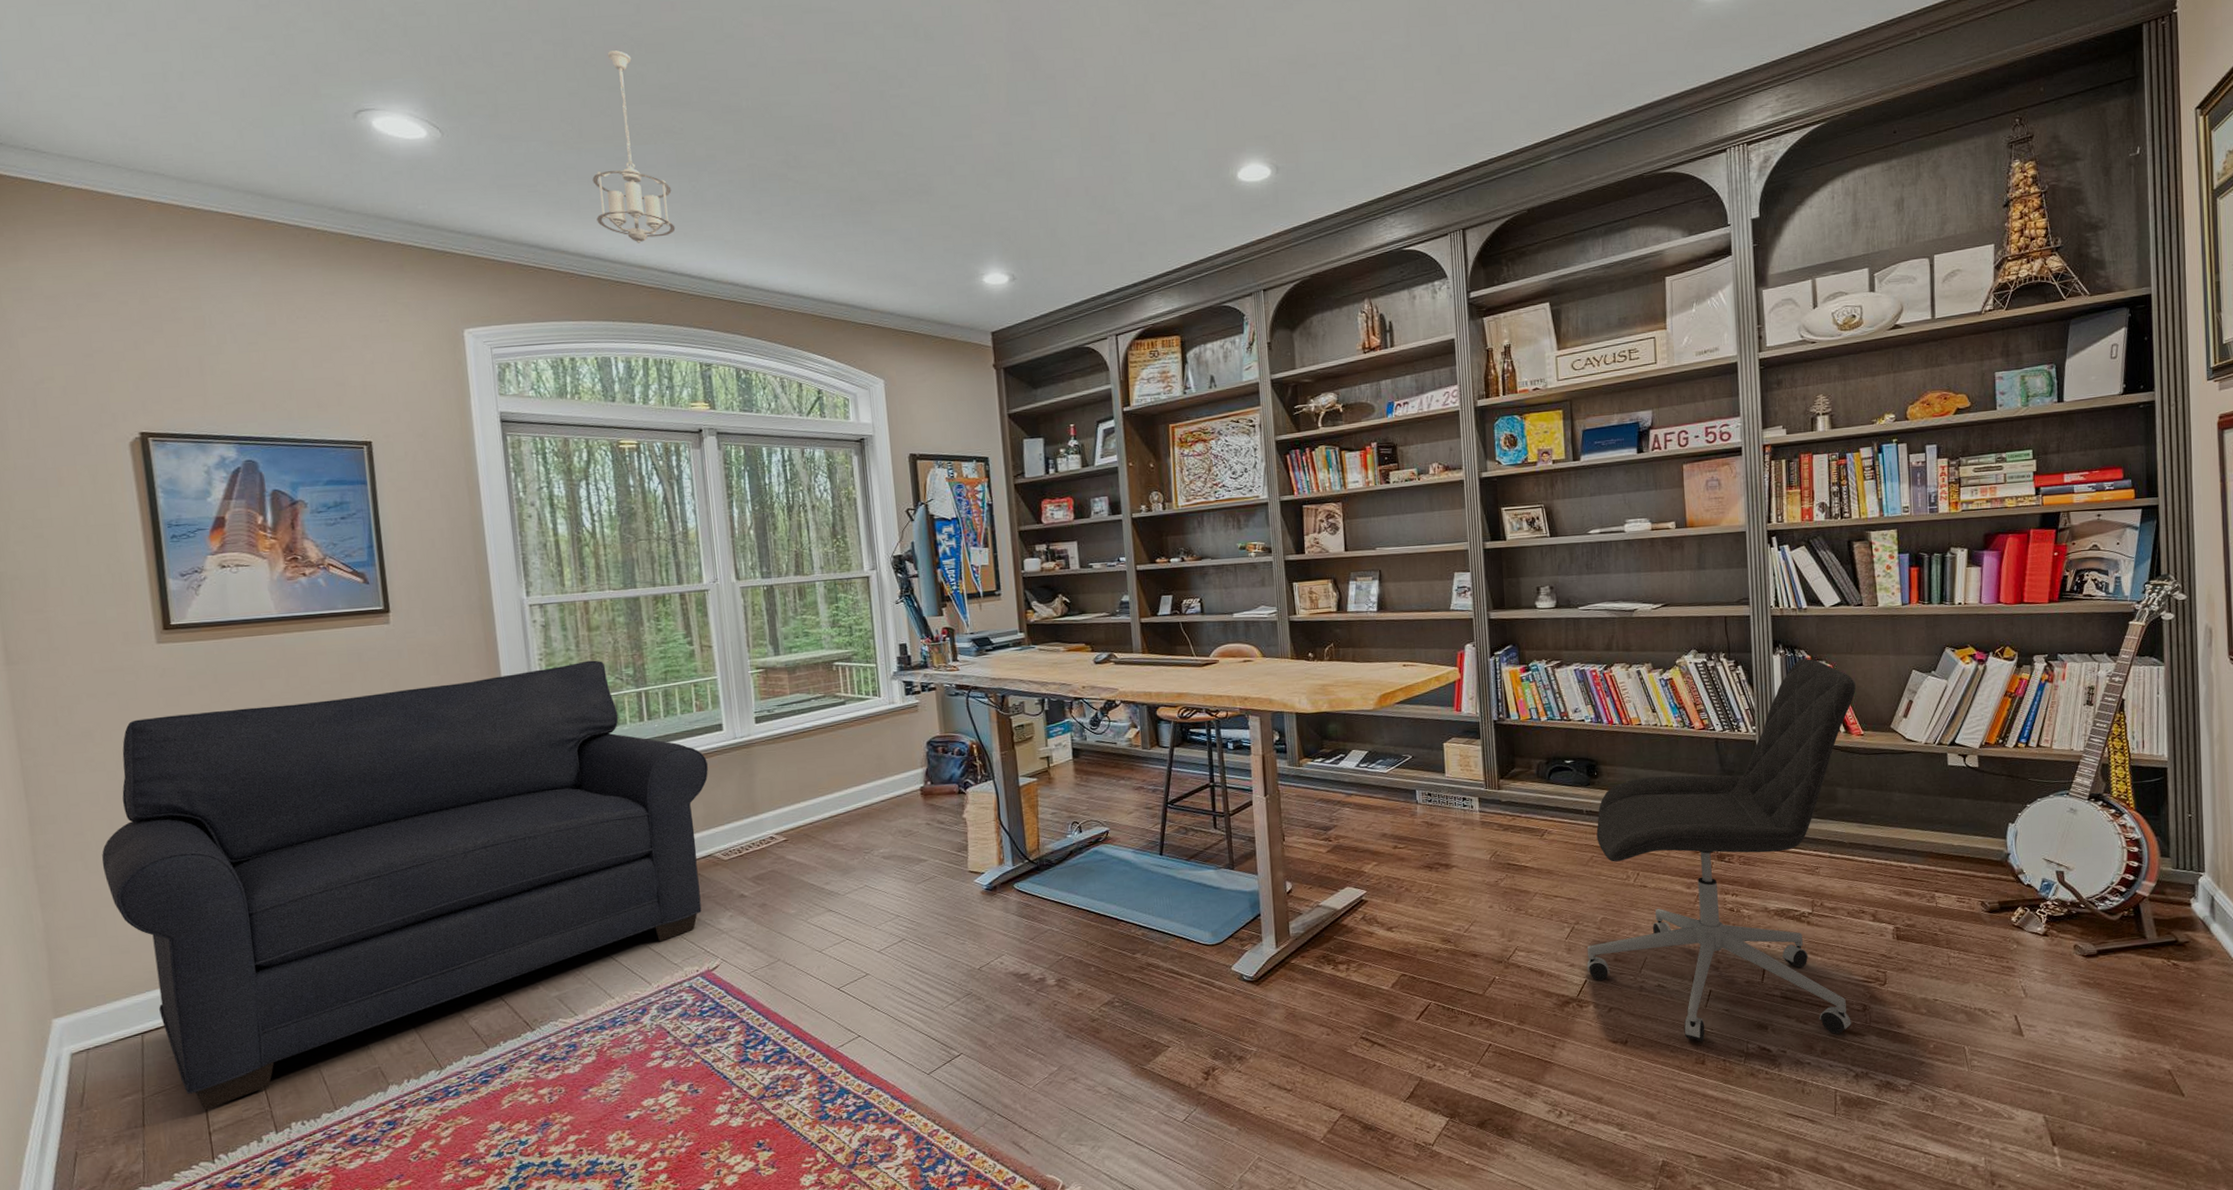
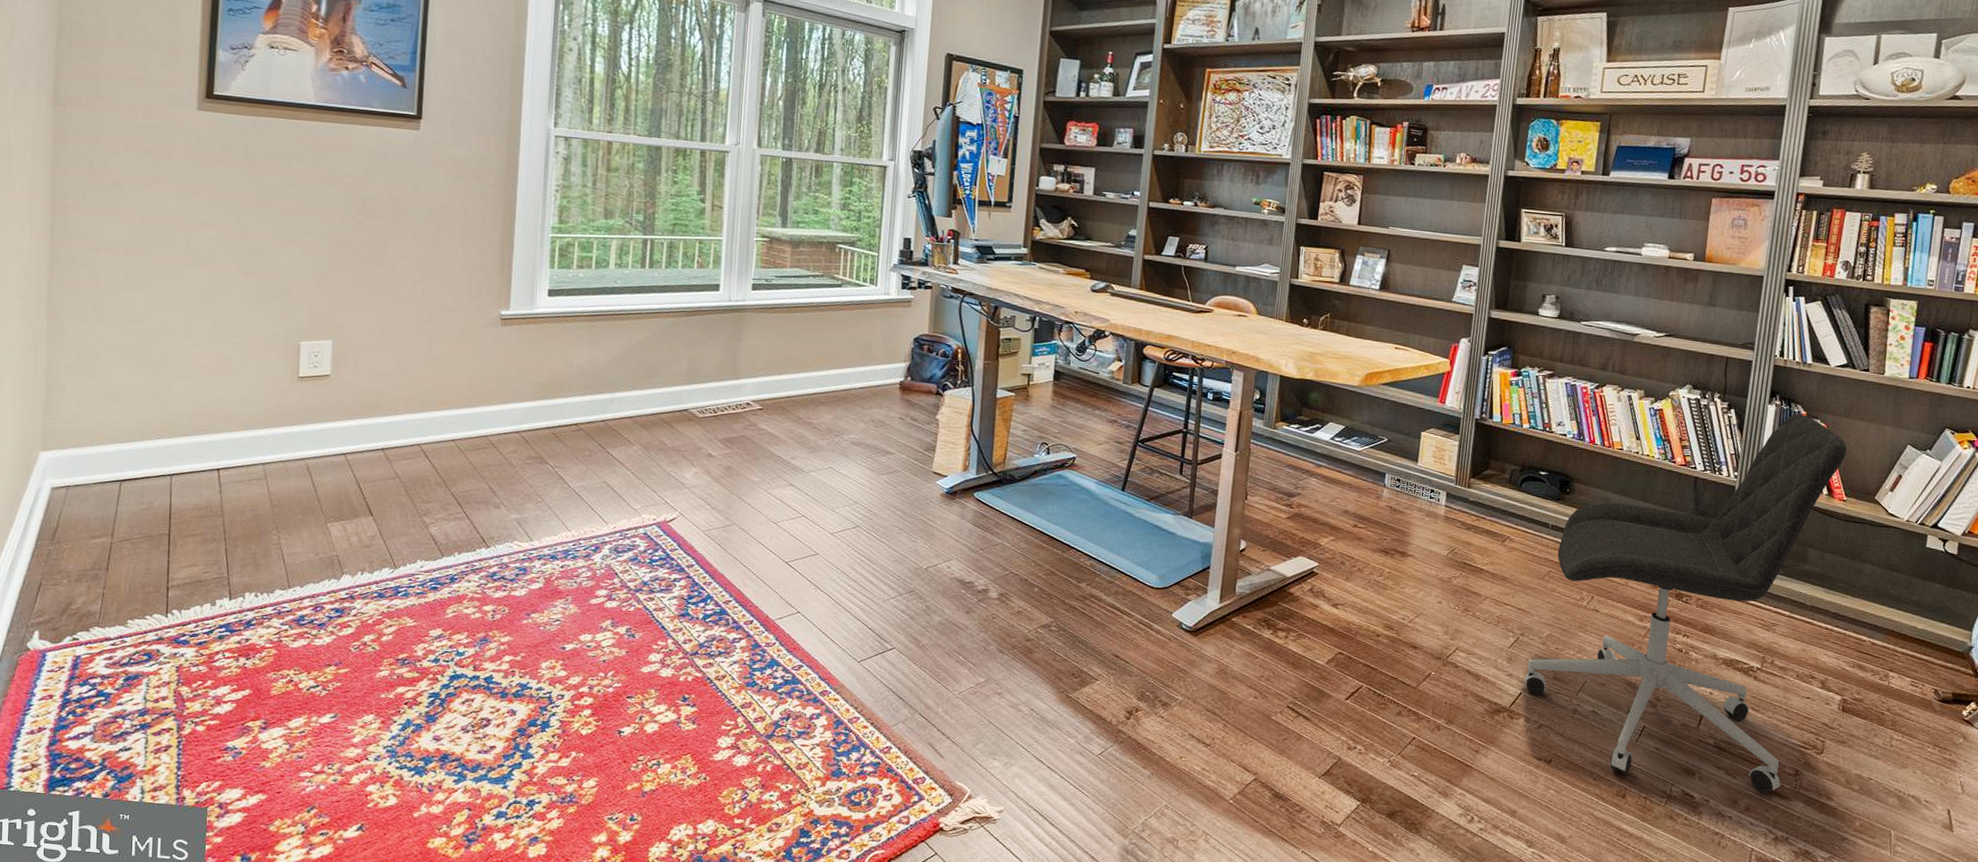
sofa: present [102,660,709,1110] -> none [111,179,700,565]

